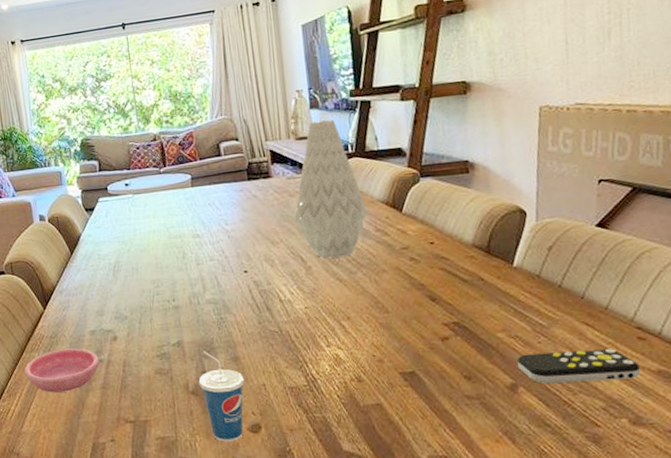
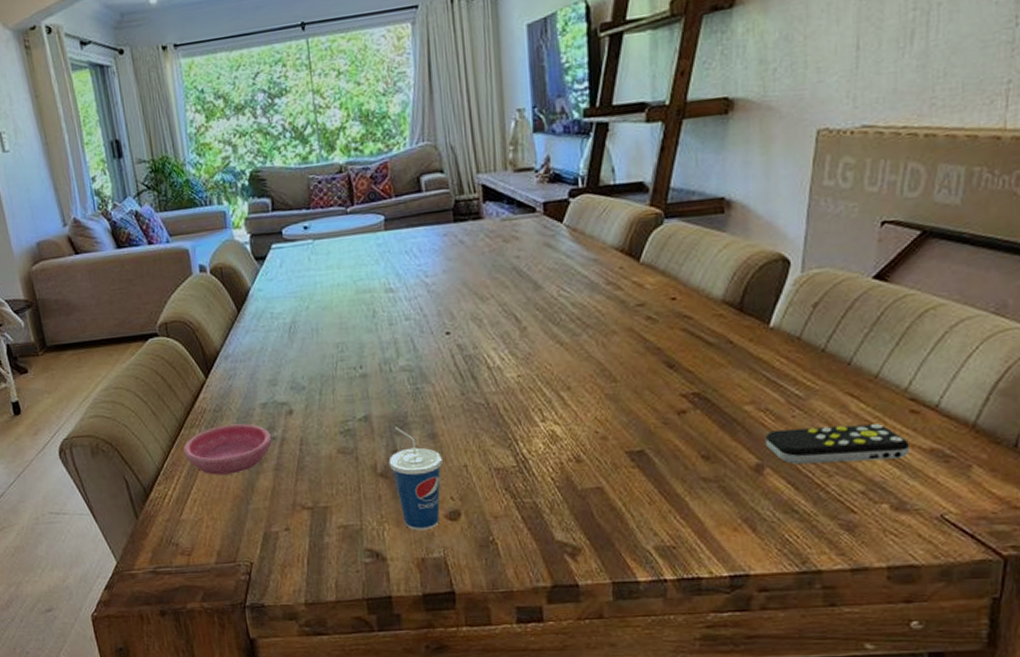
vase: present [294,119,369,258] -> none [508,146,599,317]

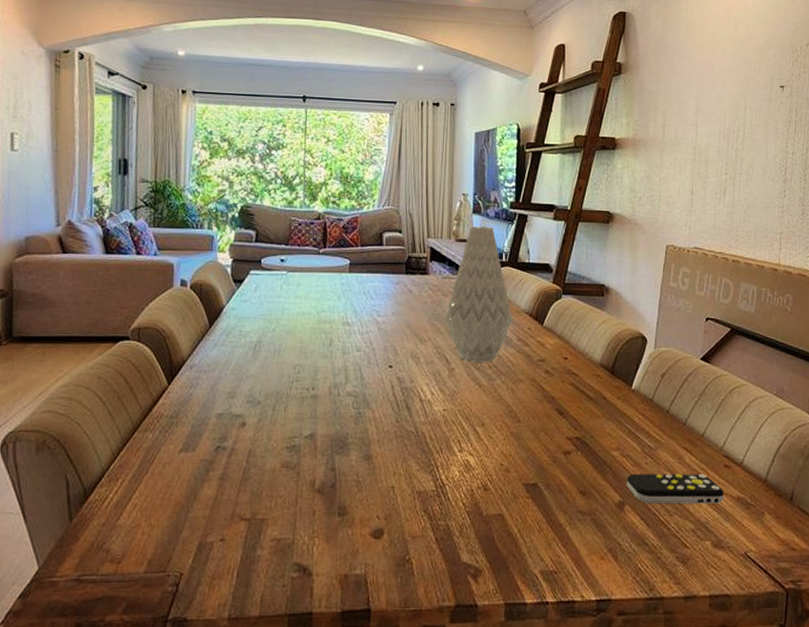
saucer: present [183,423,272,475] -> none [133,431,222,481]
cup: present [388,426,442,531] -> none [326,446,373,547]
vase: none [508,146,599,317] -> present [445,226,513,362]

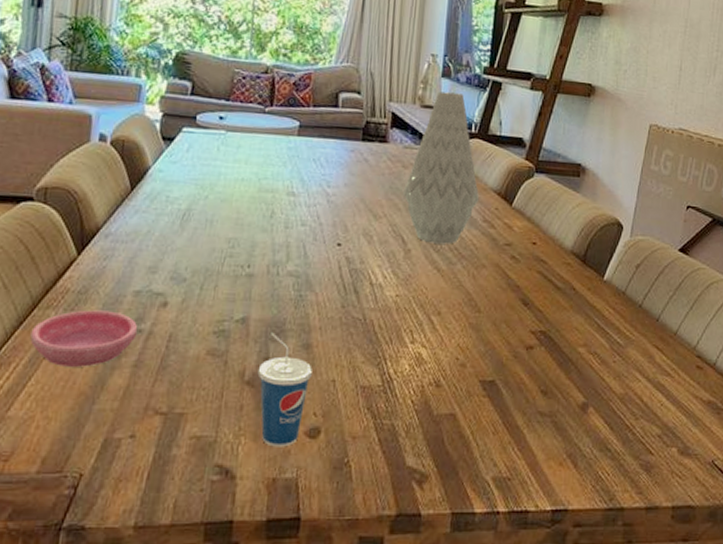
saucer: none [133,431,222,481] -> present [30,310,138,367]
cup: none [326,446,373,547] -> present [257,332,312,447]
remote control: present [626,474,724,504] -> none [591,372,694,407]

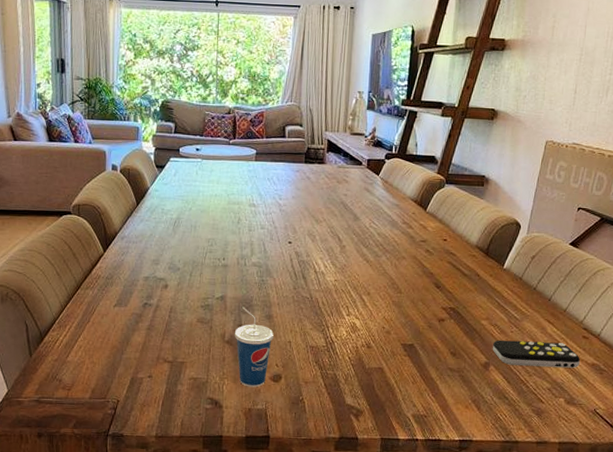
saucer: present [30,310,138,367] -> none [77,290,149,329]
vase: present [403,91,480,244] -> none [338,121,400,241]
remote control: none [591,372,694,407] -> present [492,340,580,368]

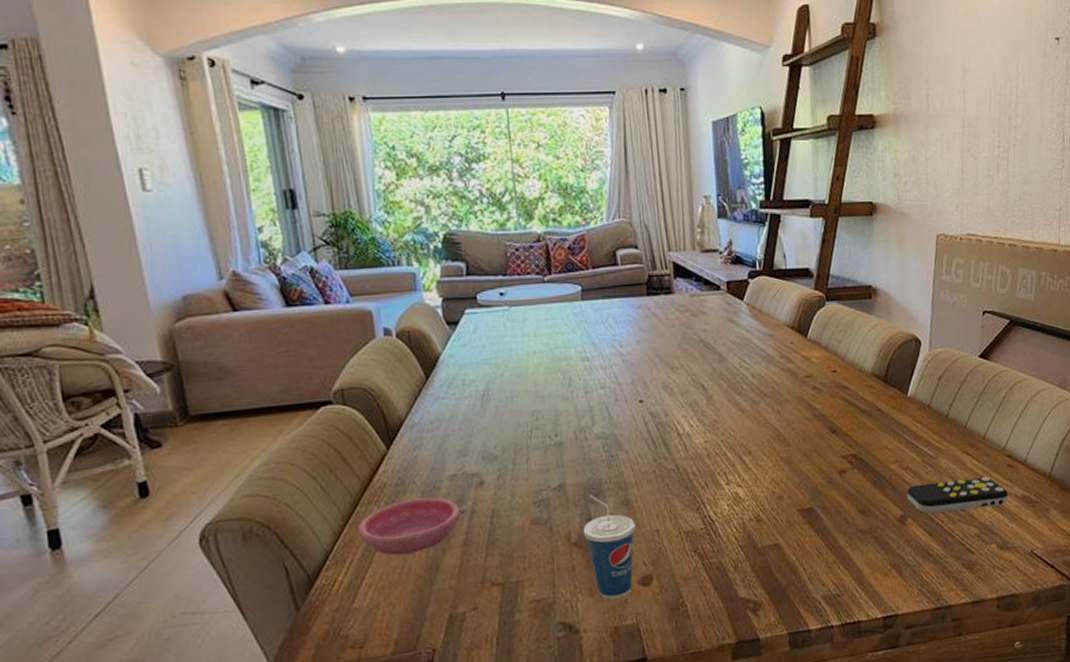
saucer: none [77,290,149,329] -> present [358,497,461,556]

